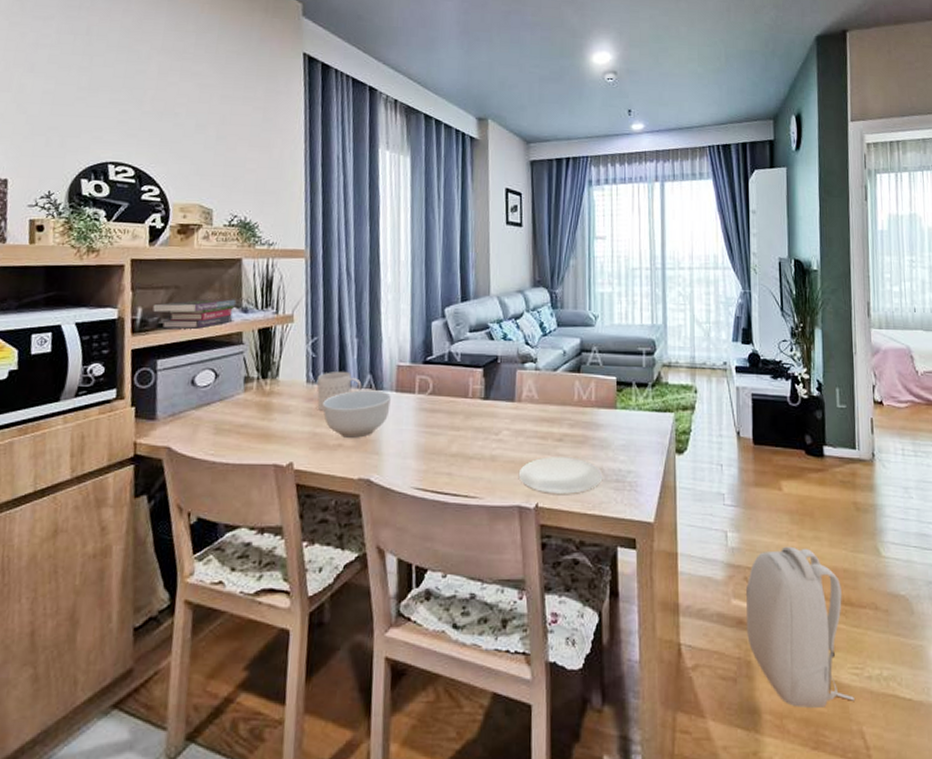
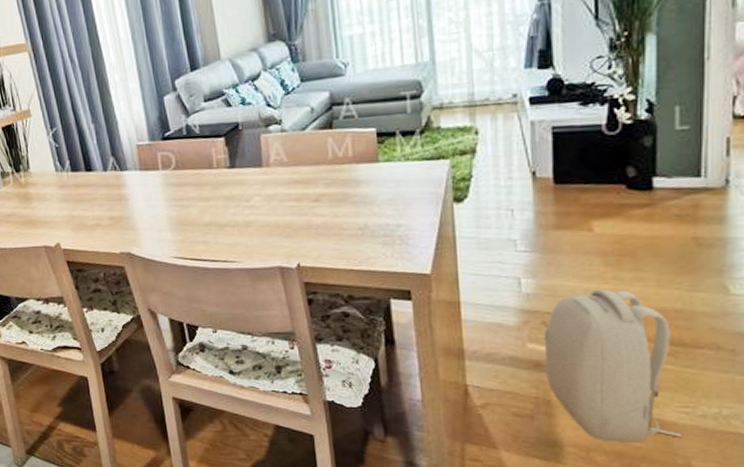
mug: present [317,372,362,411] -> none [65,157,107,195]
bowl: present [323,390,391,439] -> none [74,171,138,219]
plate: present [518,457,603,496] -> none [275,216,369,255]

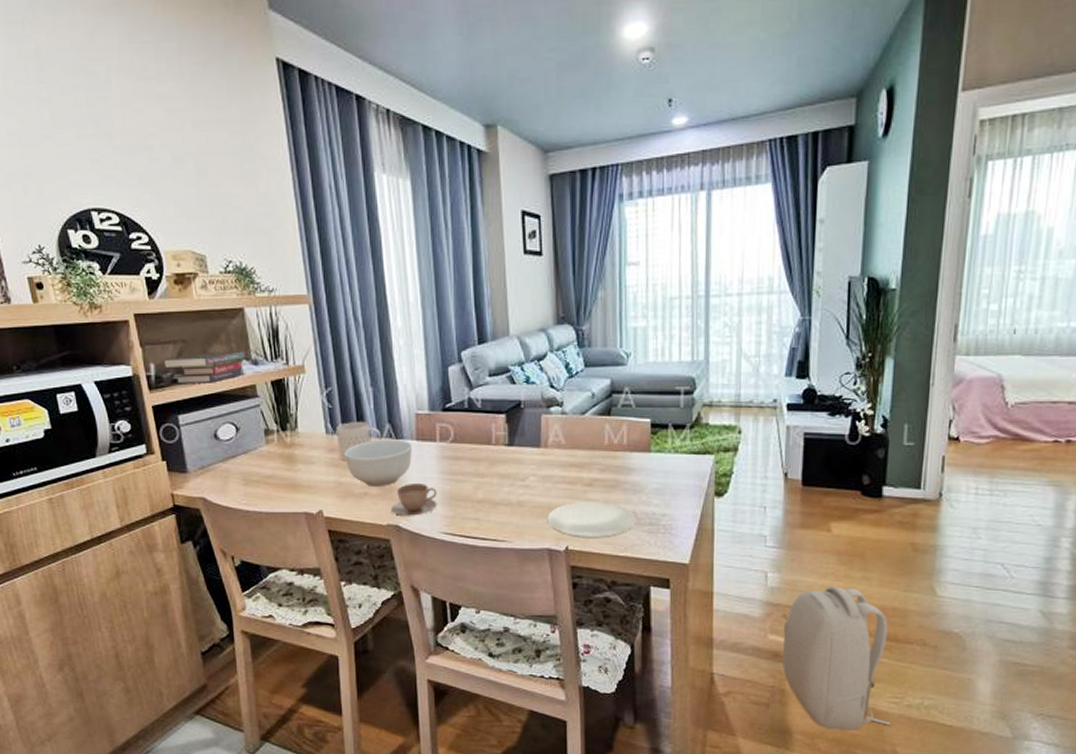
mug: none [65,157,107,195] -> present [337,422,382,461]
bowl: none [74,171,138,219] -> present [345,439,412,488]
teacup: none [123,211,166,244] -> present [392,484,437,516]
plate: none [275,216,369,255] -> present [547,501,636,539]

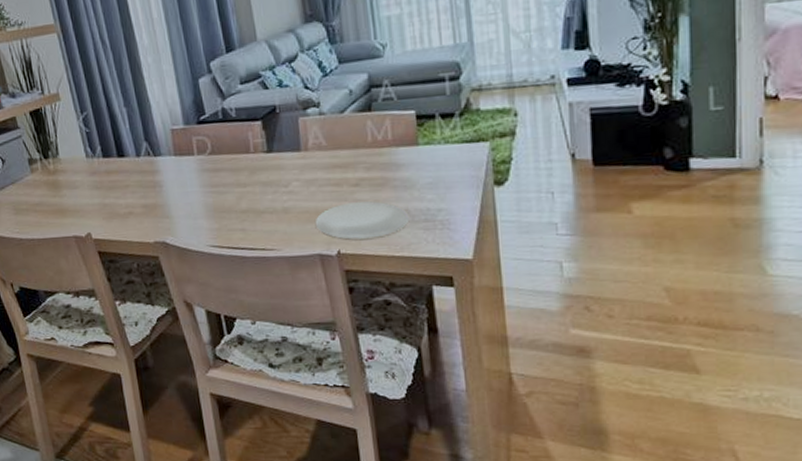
mug: present [337,422,382,461] -> none [96,142,140,183]
bowl: present [345,439,412,488] -> none [106,156,172,207]
teacup: present [392,484,437,516] -> none [157,198,202,232]
backpack: present [783,586,891,730] -> none [586,271,725,428]

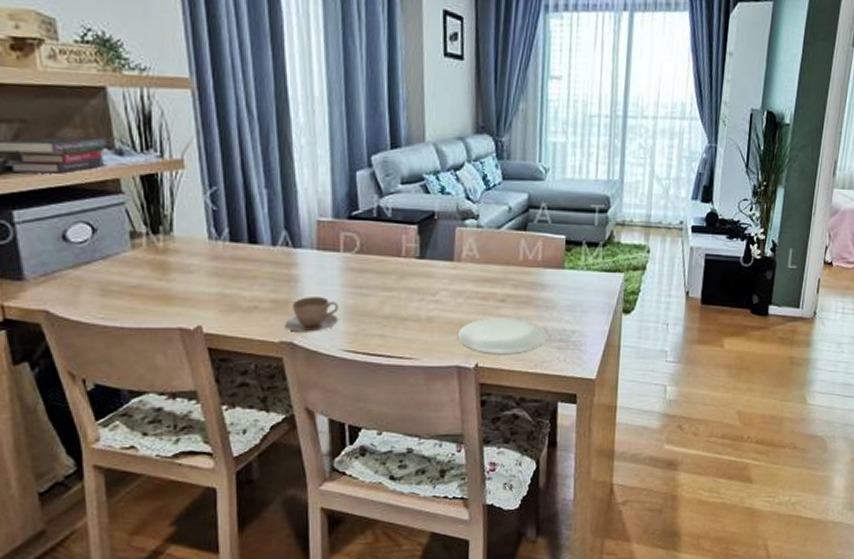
teacup: none [157,198,202,232] -> present [286,297,339,332]

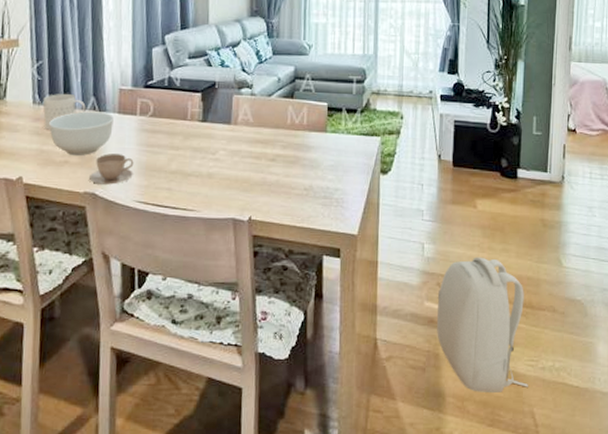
mug: none [222,227,276,270] -> present [43,94,86,130]
bowl: none [231,247,312,301] -> present [49,111,114,157]
plate: present [457,318,547,355] -> none [233,175,312,210]
backpack: none [675,397,767,530] -> present [437,257,528,392]

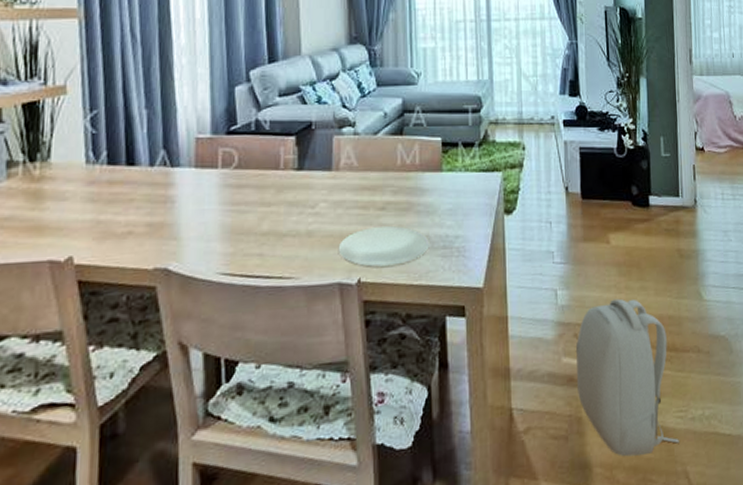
mug: present [43,94,86,130] -> none [99,149,154,195]
bowl: present [49,111,114,157] -> none [107,167,189,225]
teacup: present [89,154,134,185] -> none [160,217,216,257]
plate: none [233,175,312,210] -> present [338,226,429,269]

